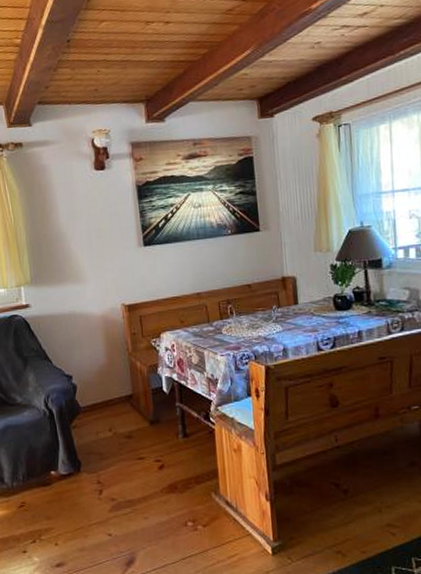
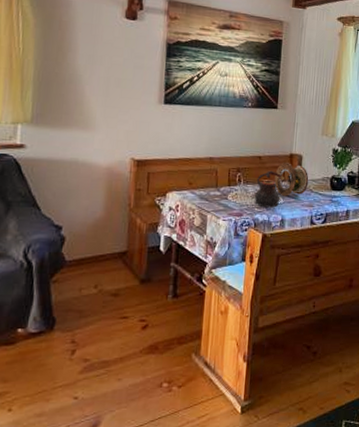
teapot: none [249,297,280,338] -> present [254,170,284,208]
wooden bowl: none [269,286,308,324] -> present [274,161,309,196]

